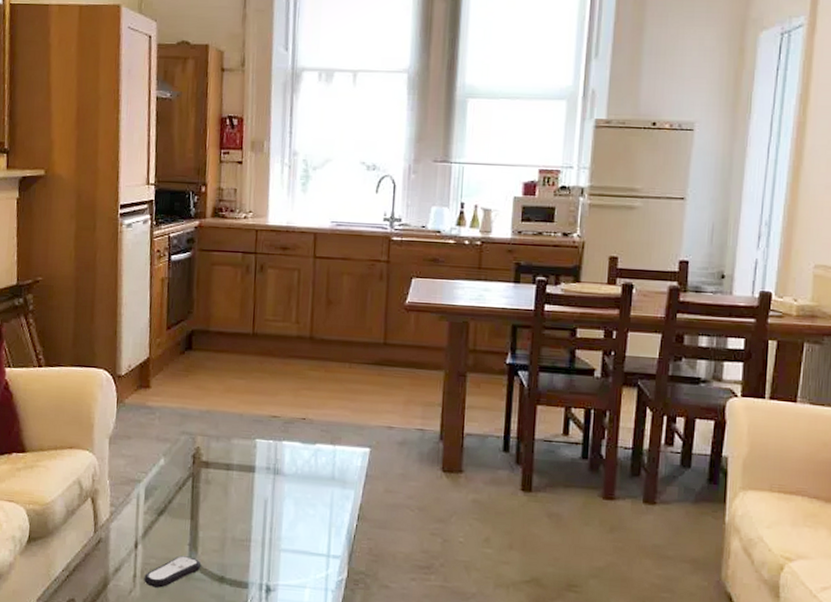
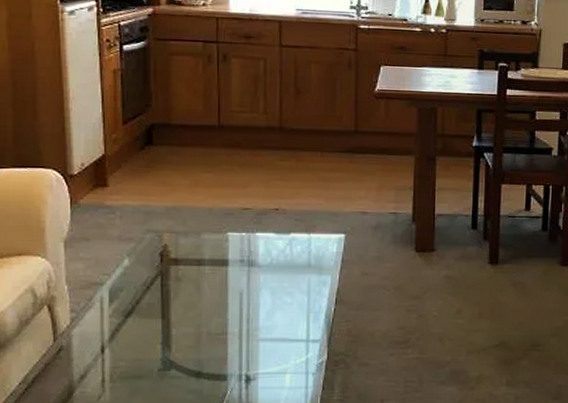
remote control: present [144,555,202,588] -> none [114,355,176,390]

